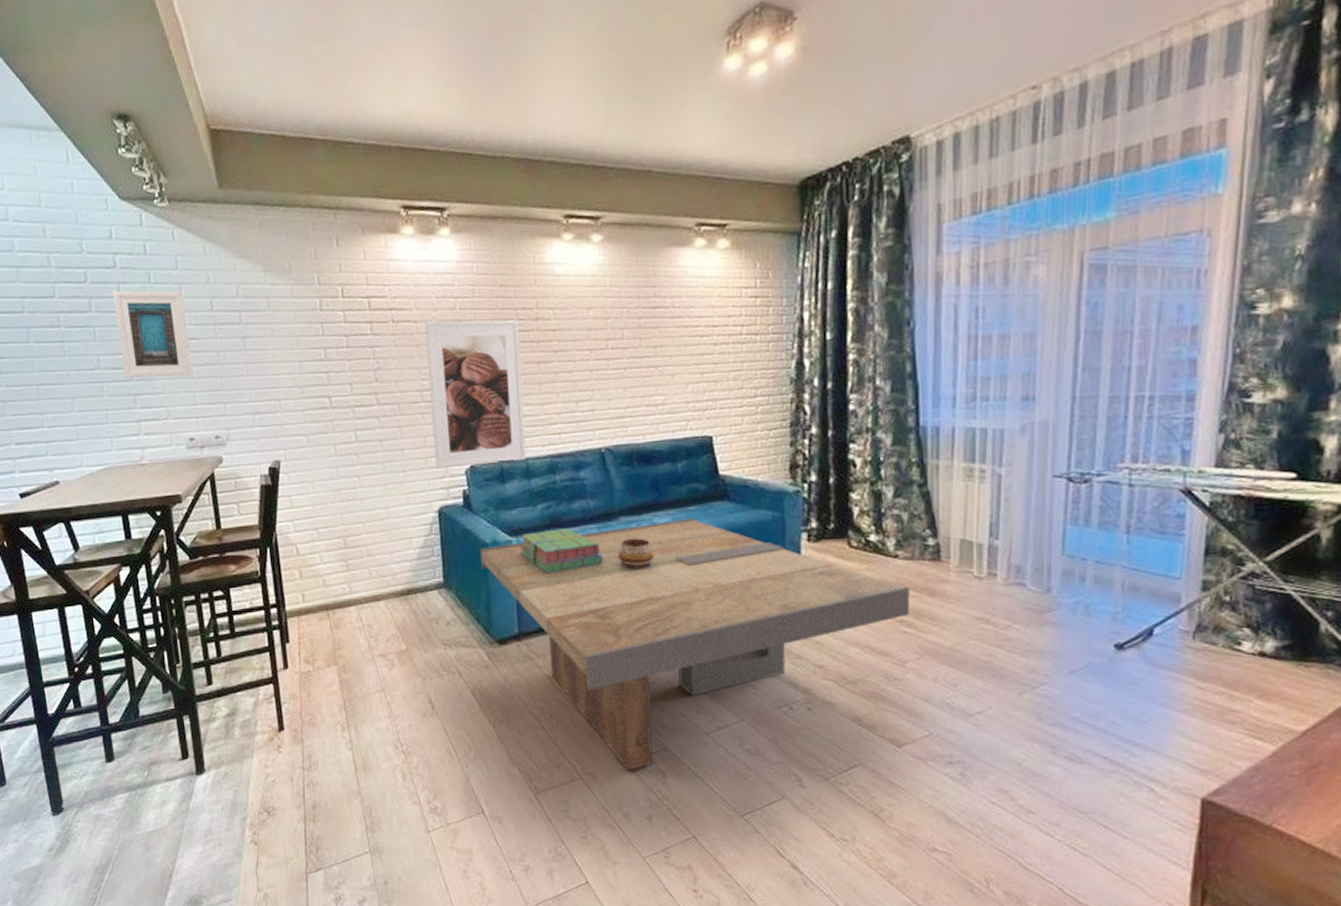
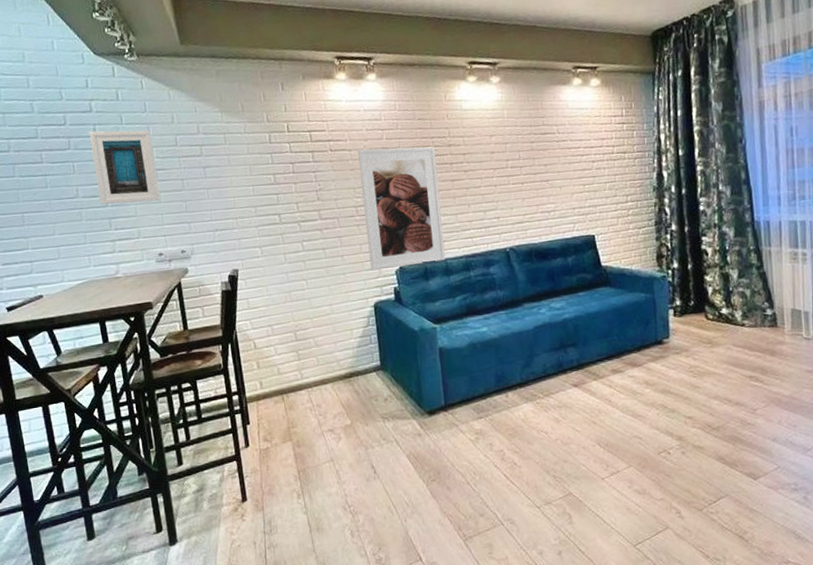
coffee table: present [480,518,910,771] -> none [410,302,757,515]
stack of books: present [518,528,604,574] -> none [442,315,512,354]
decorative bowl: present [618,538,654,568] -> none [523,320,553,346]

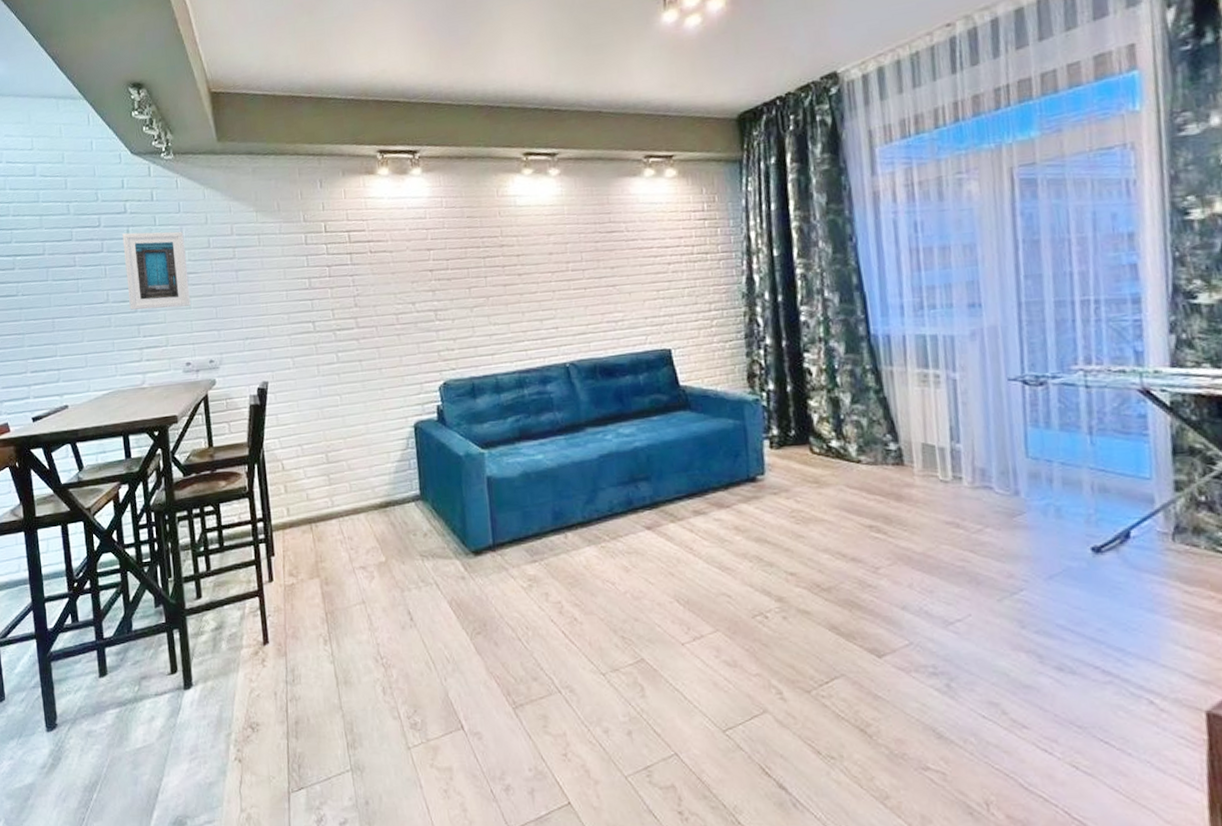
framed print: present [357,146,446,271] -> none [399,247,496,386]

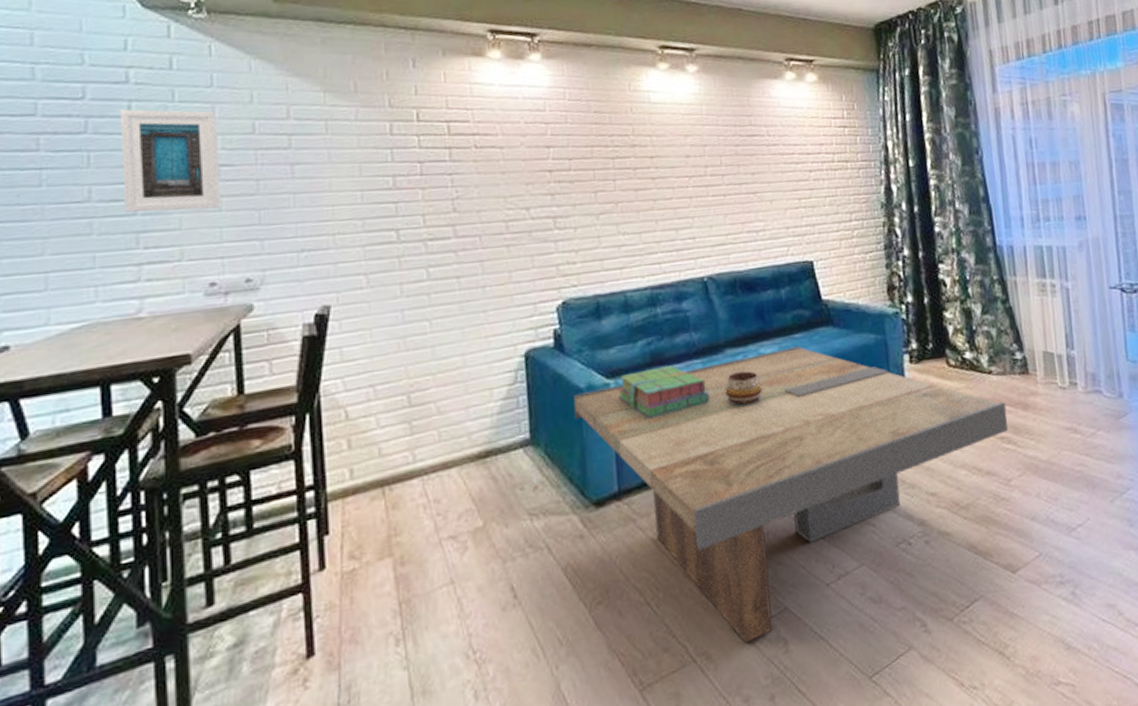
coffee table: none [454,428,878,684] -> present [574,346,1008,644]
stack of books: none [491,440,573,485] -> present [617,365,710,419]
decorative bowl: none [586,448,621,478] -> present [725,370,762,405]

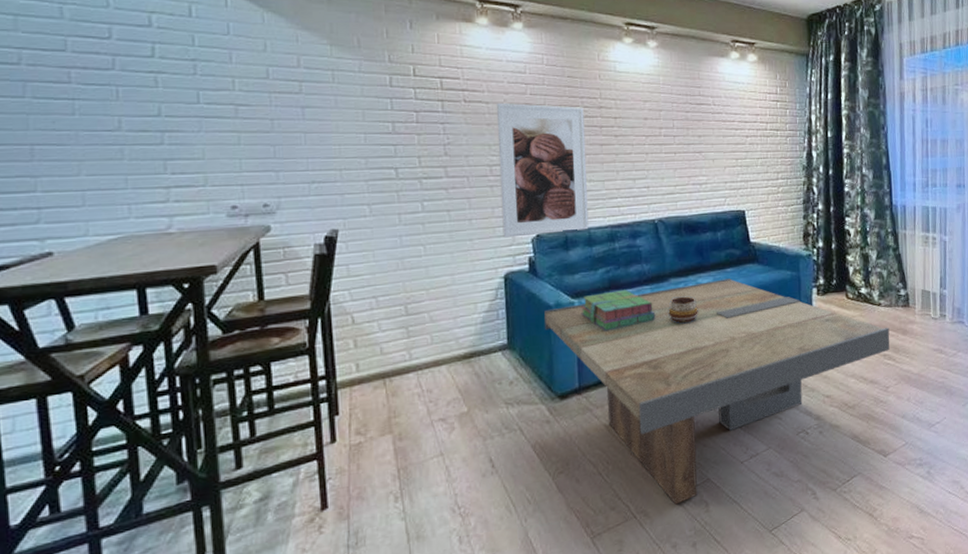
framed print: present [120,109,221,213] -> none [144,50,240,143]
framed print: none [511,146,625,307] -> present [496,102,589,238]

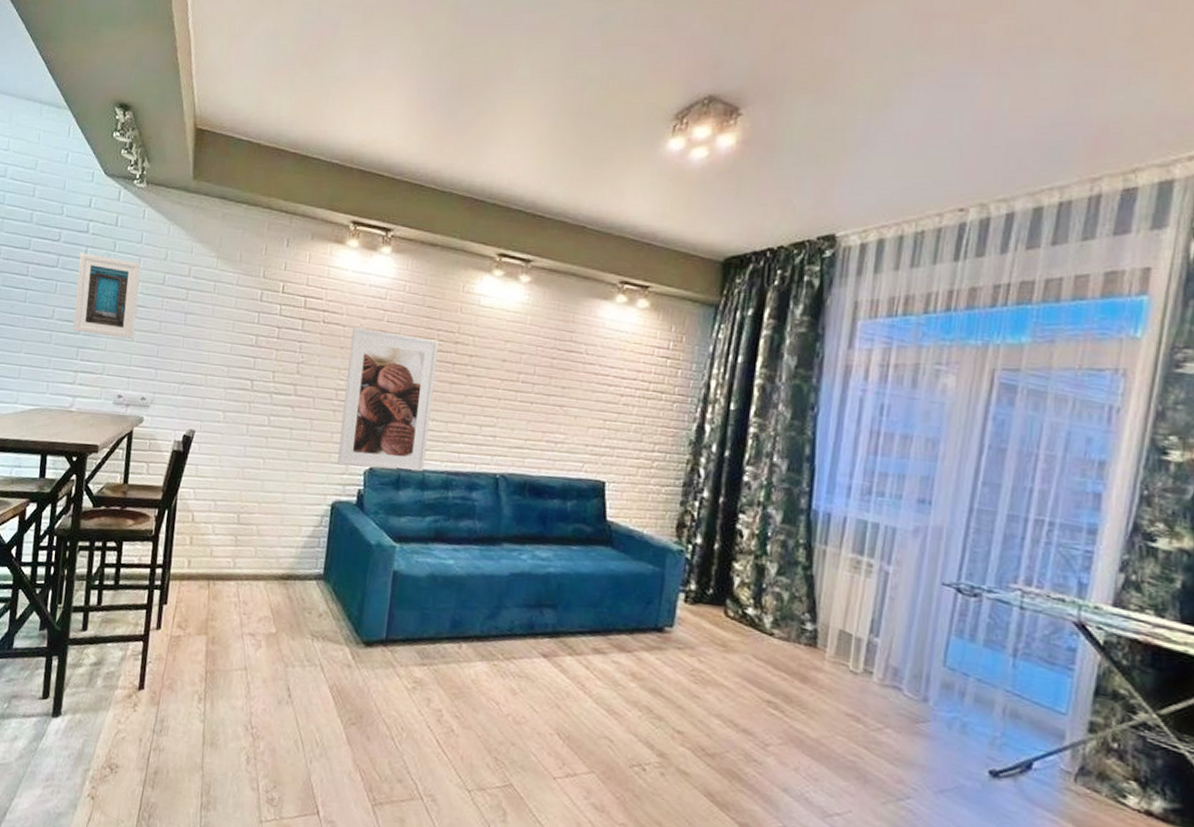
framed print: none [144,50,240,143] -> present [73,253,141,339]
coffee table: present [544,278,890,505] -> none [362,548,782,801]
stack of books: present [580,290,656,331] -> none [400,542,481,587]
decorative bowl: present [668,296,698,323] -> none [495,565,530,598]

